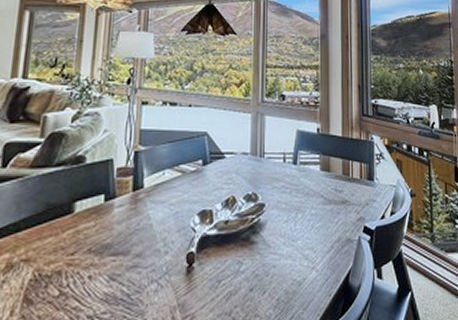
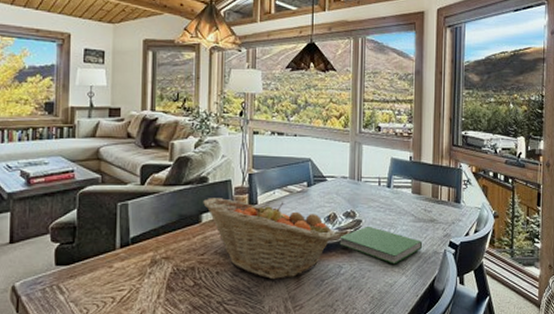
fruit basket: none [77,181,235,284] -> present [203,198,336,280]
hardcover book: none [239,210,335,257] -> present [339,226,423,265]

